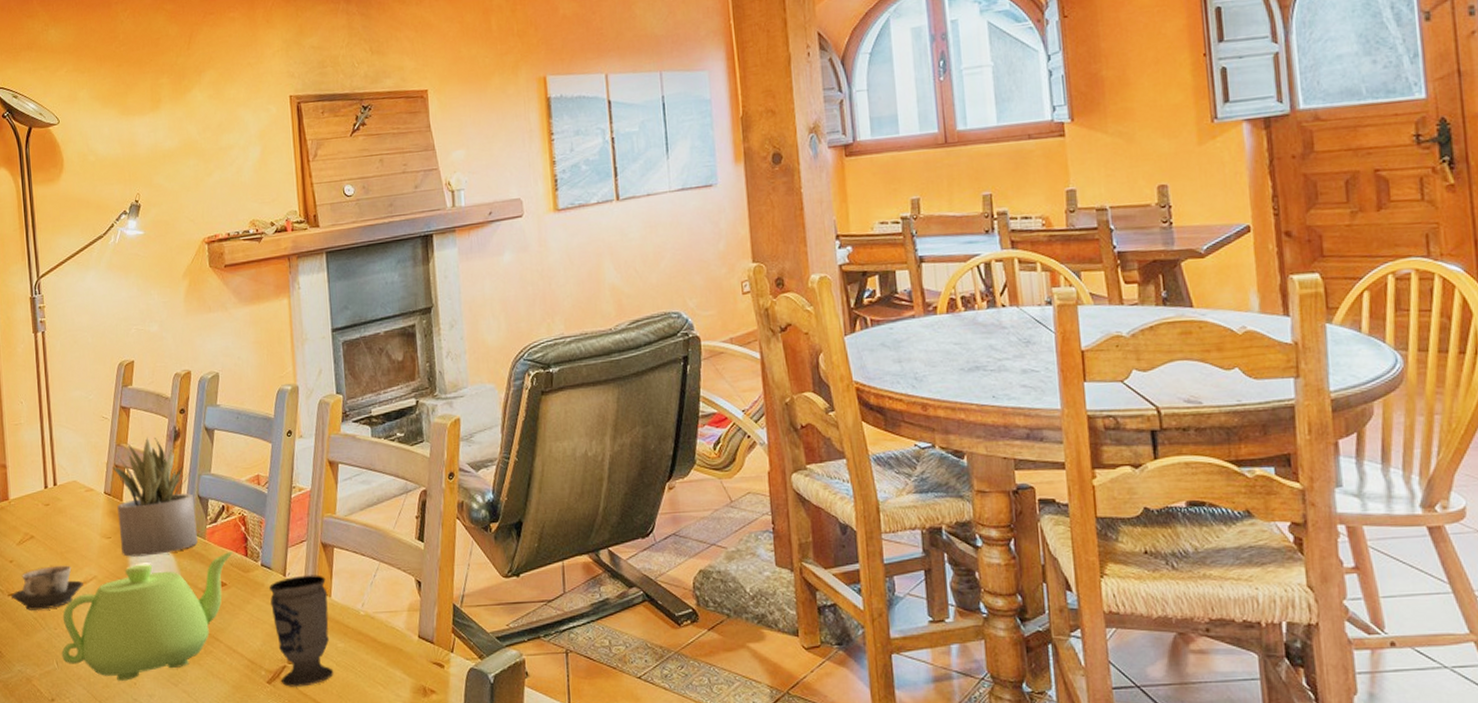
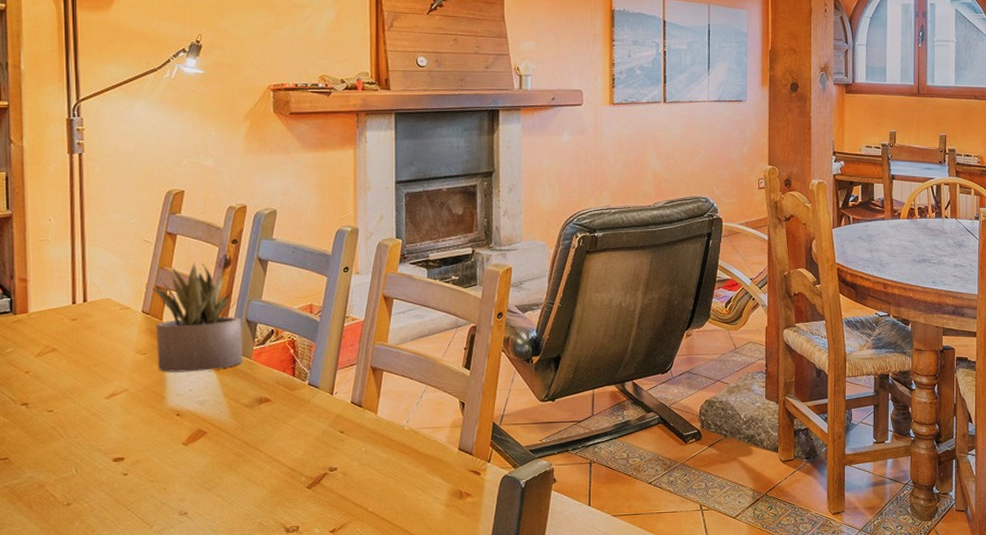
cup: present [11,565,83,610] -> none [24,378,112,420]
teapot: present [61,551,234,681] -> none [82,370,281,486]
cup: present [269,575,334,687] -> none [316,394,375,492]

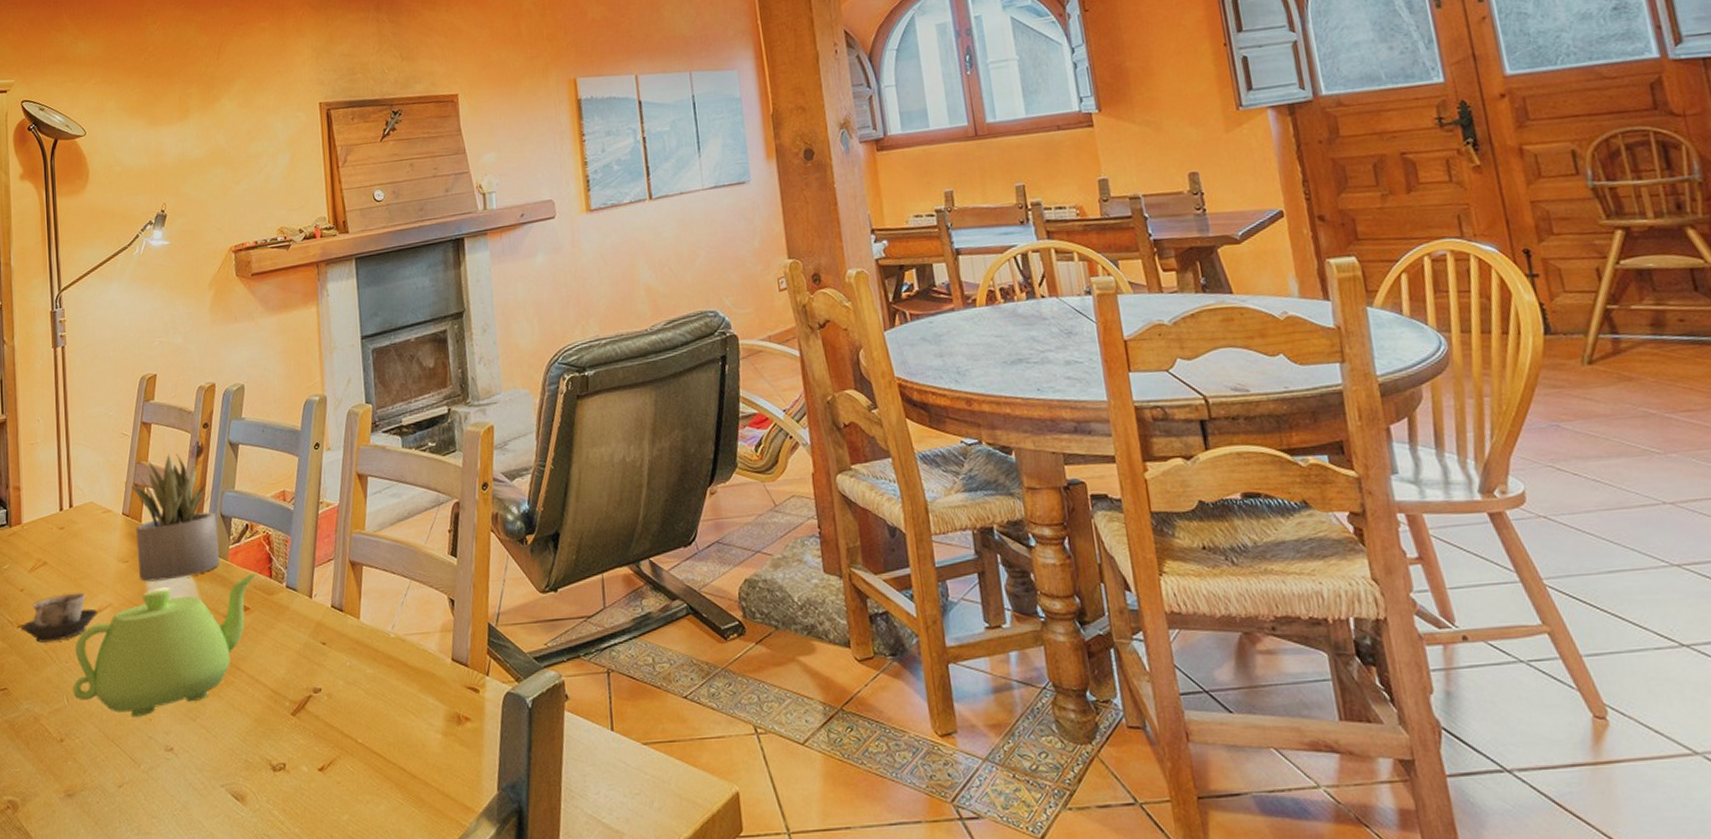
cup: none [24,378,112,420] -> present [20,592,98,643]
teapot: none [82,370,281,486] -> present [73,572,258,717]

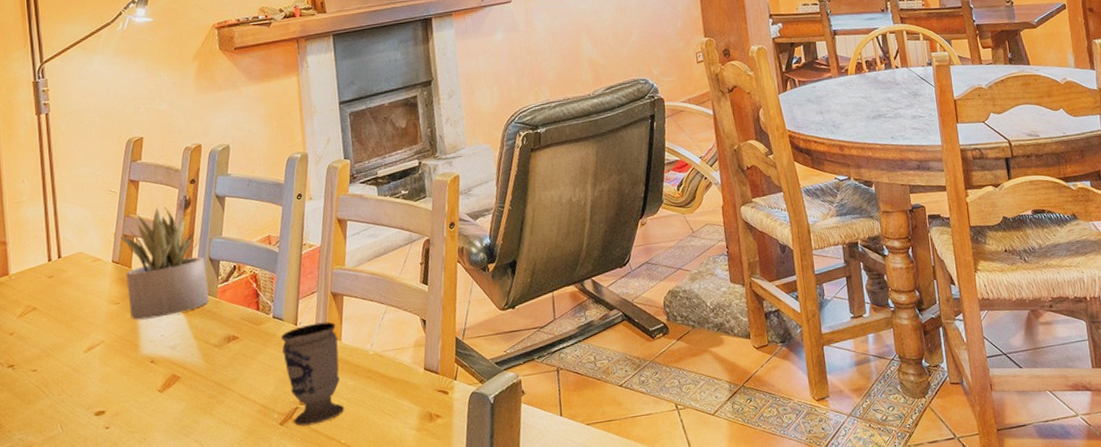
cup: present [20,592,98,643] -> none [11,333,90,380]
teapot: present [73,572,258,717] -> none [66,306,246,438]
cup: none [295,595,362,719] -> present [281,321,345,426]

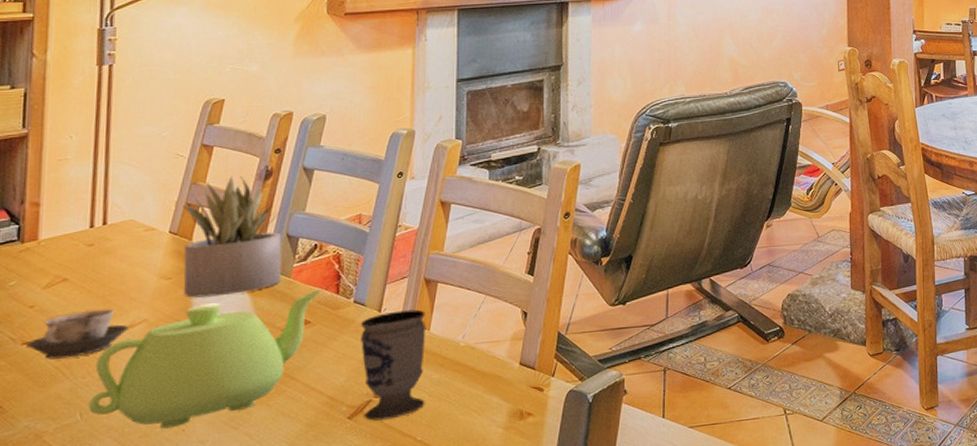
cup: none [11,333,90,380] -> present [25,309,128,359]
teapot: none [66,306,246,438] -> present [88,288,323,429]

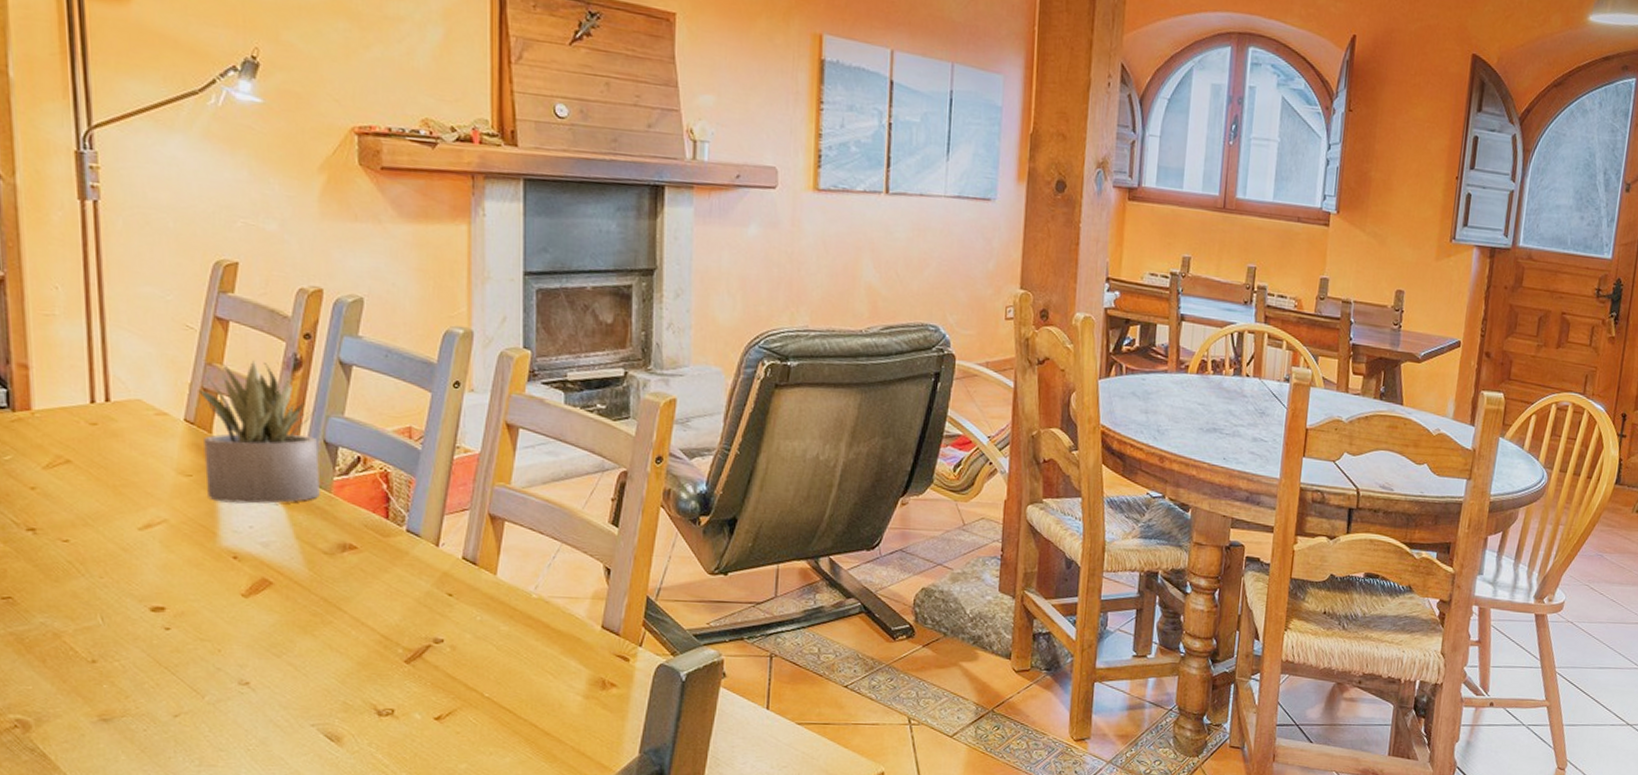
cup: present [25,309,128,359] -> none [31,501,147,553]
teapot: present [88,288,323,429] -> none [110,510,370,647]
cup: present [361,309,427,421] -> none [416,547,493,670]

